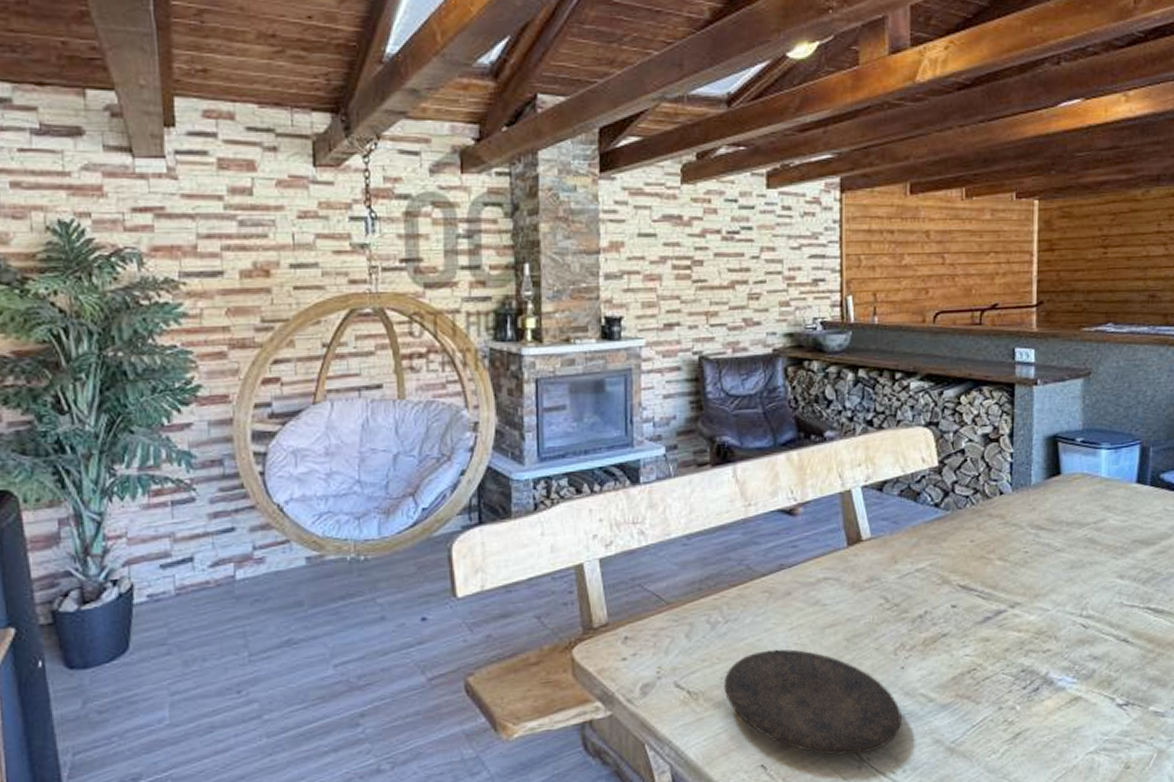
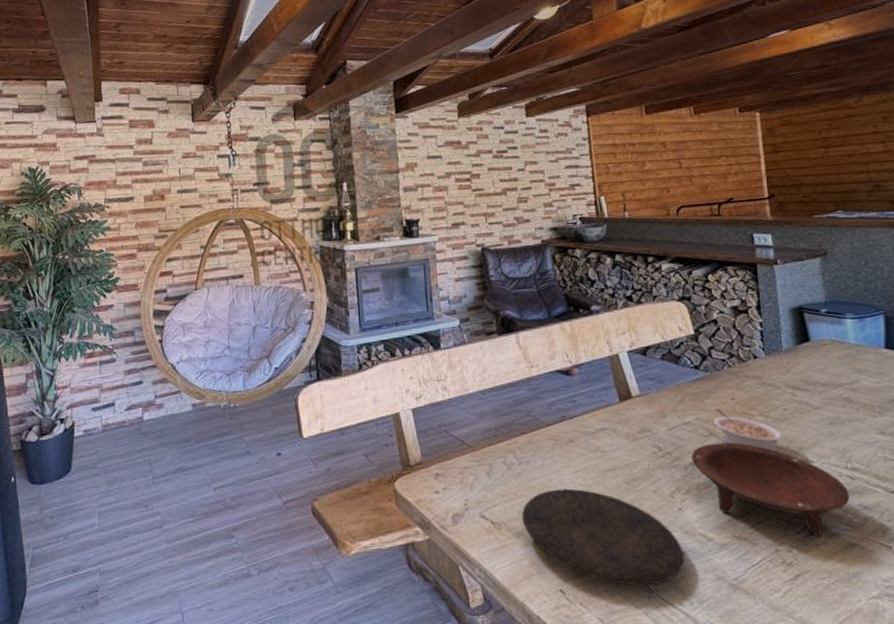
bowl: none [921,590,1081,693] -> present [691,442,850,538]
legume: none [949,551,1021,599] -> present [713,408,784,451]

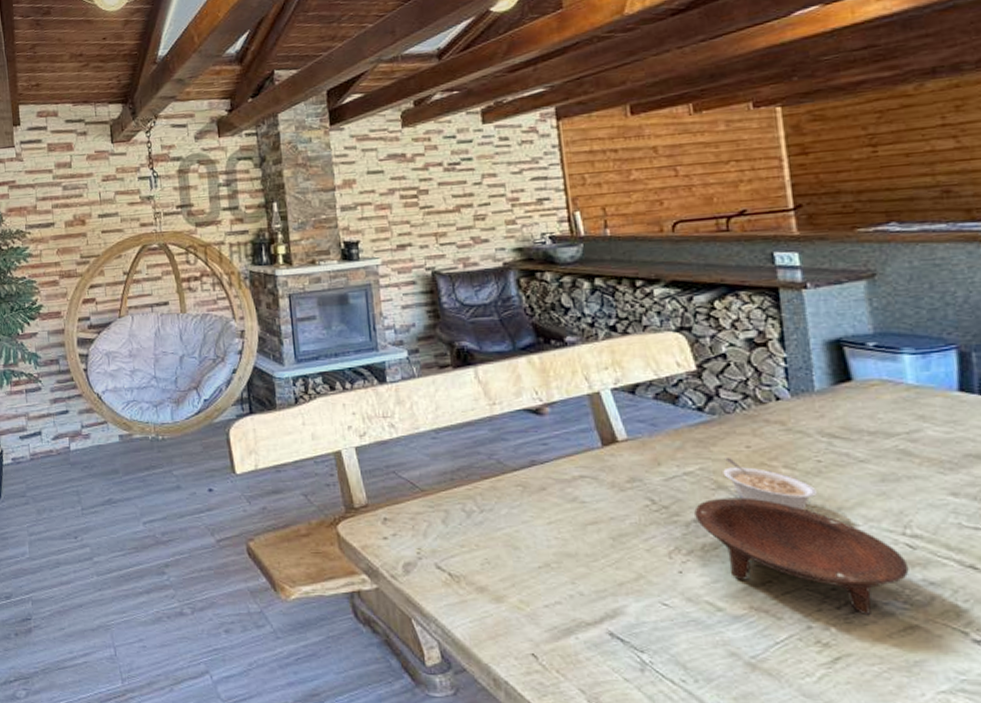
plate: present [521,488,684,586] -> none [484,541,687,657]

